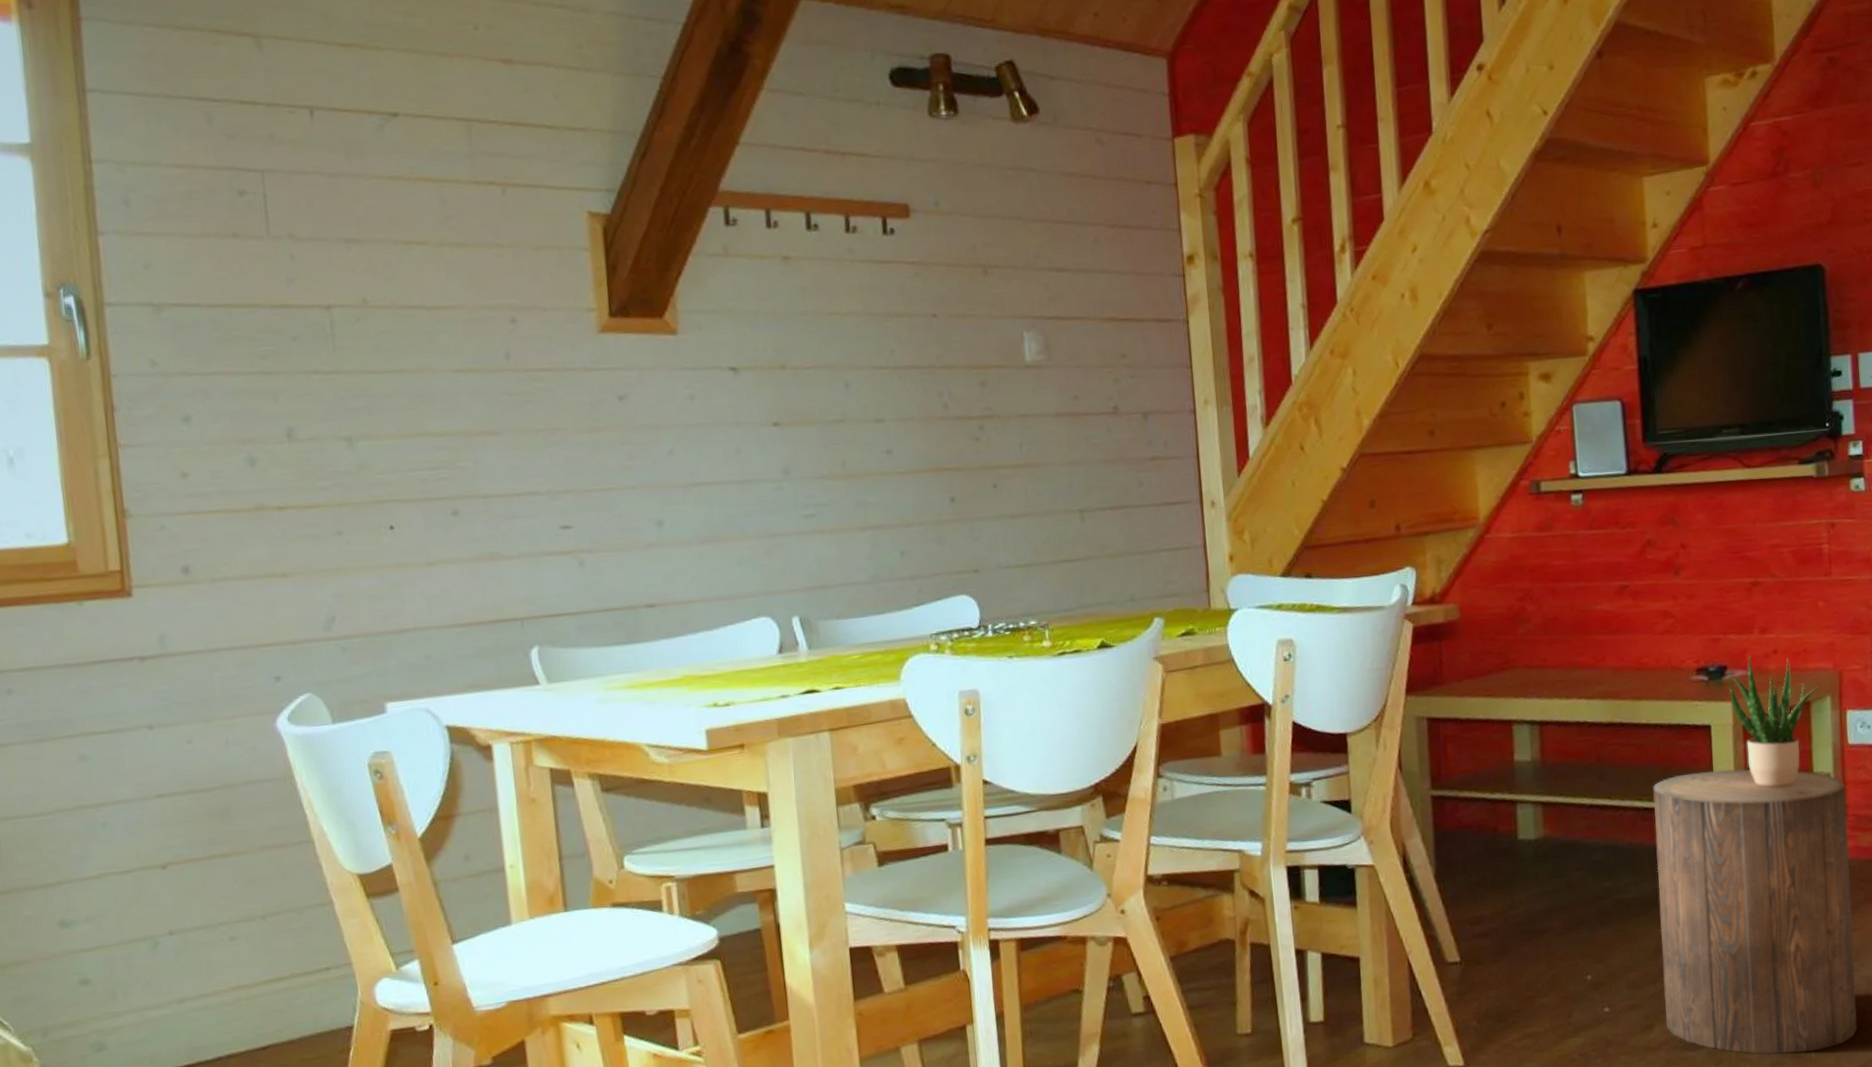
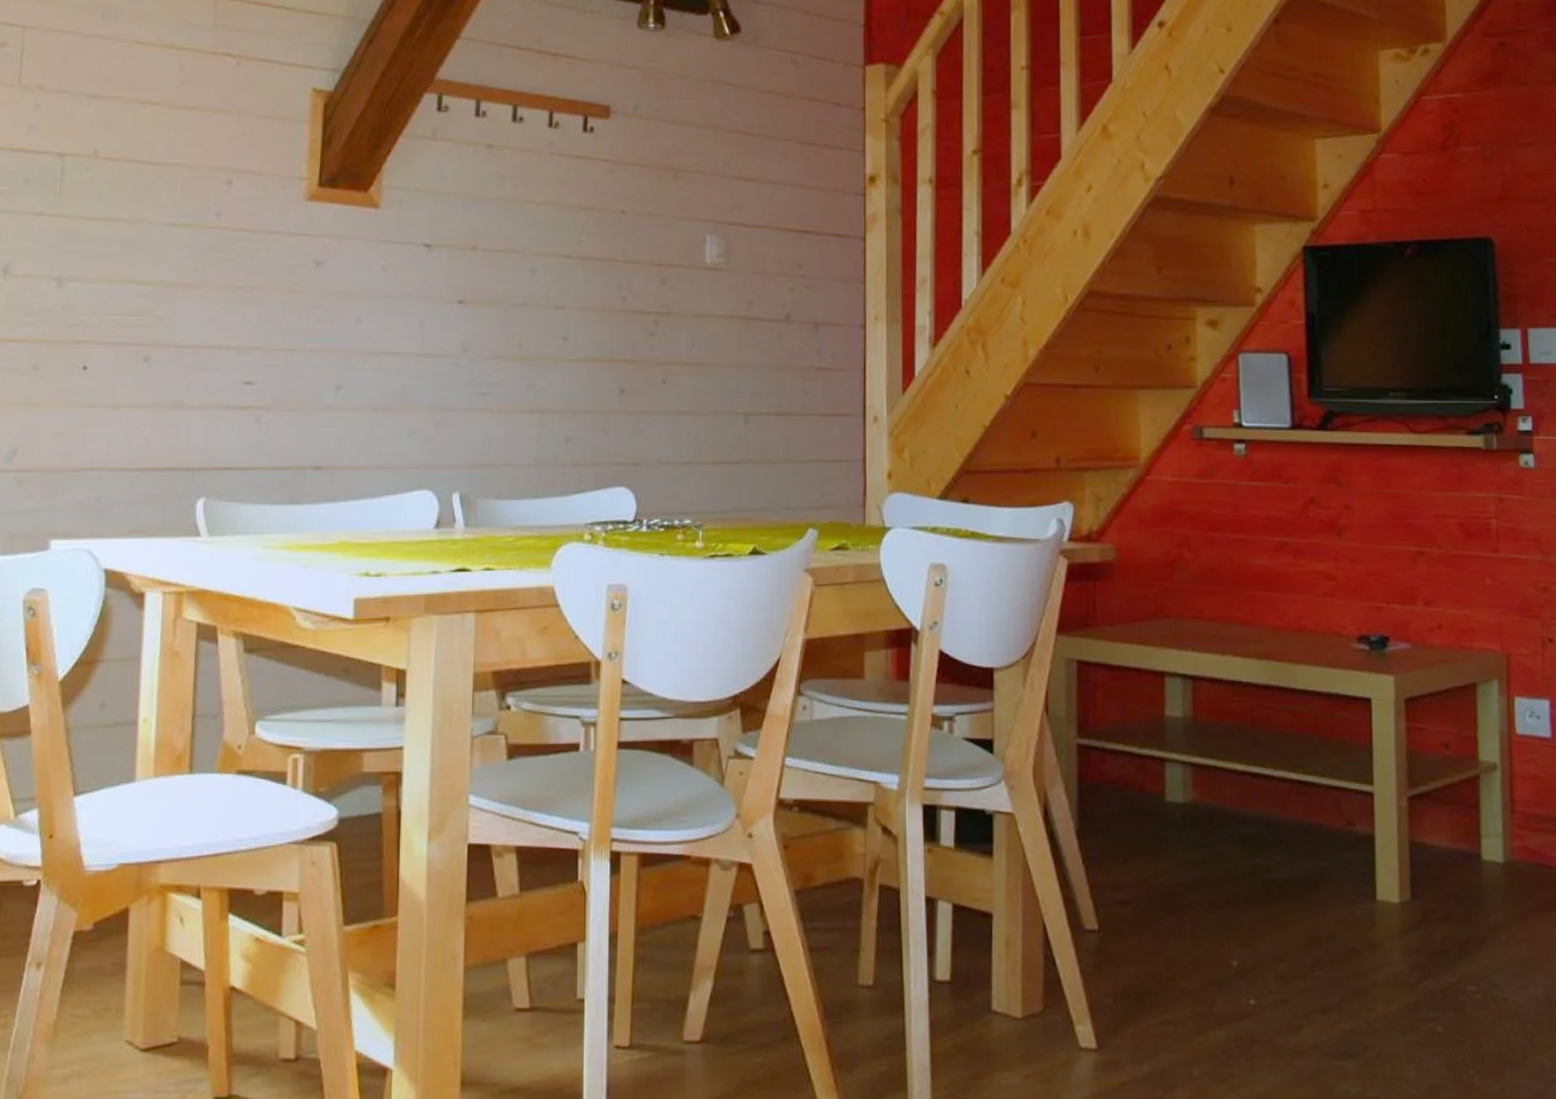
stool: present [1653,768,1858,1055] -> none [1308,747,1526,1077]
potted plant: present [1726,655,1818,787] -> none [1388,628,1484,773]

